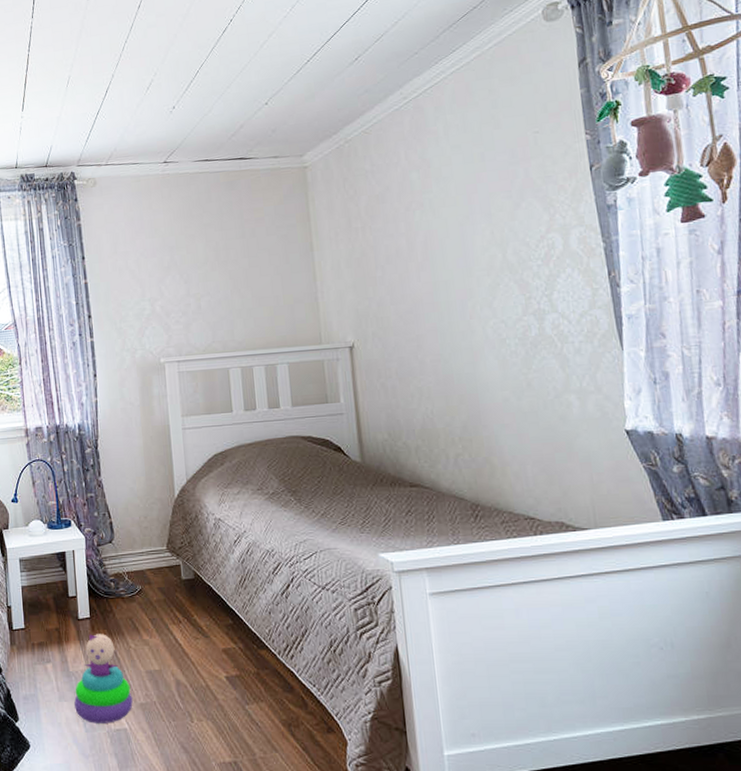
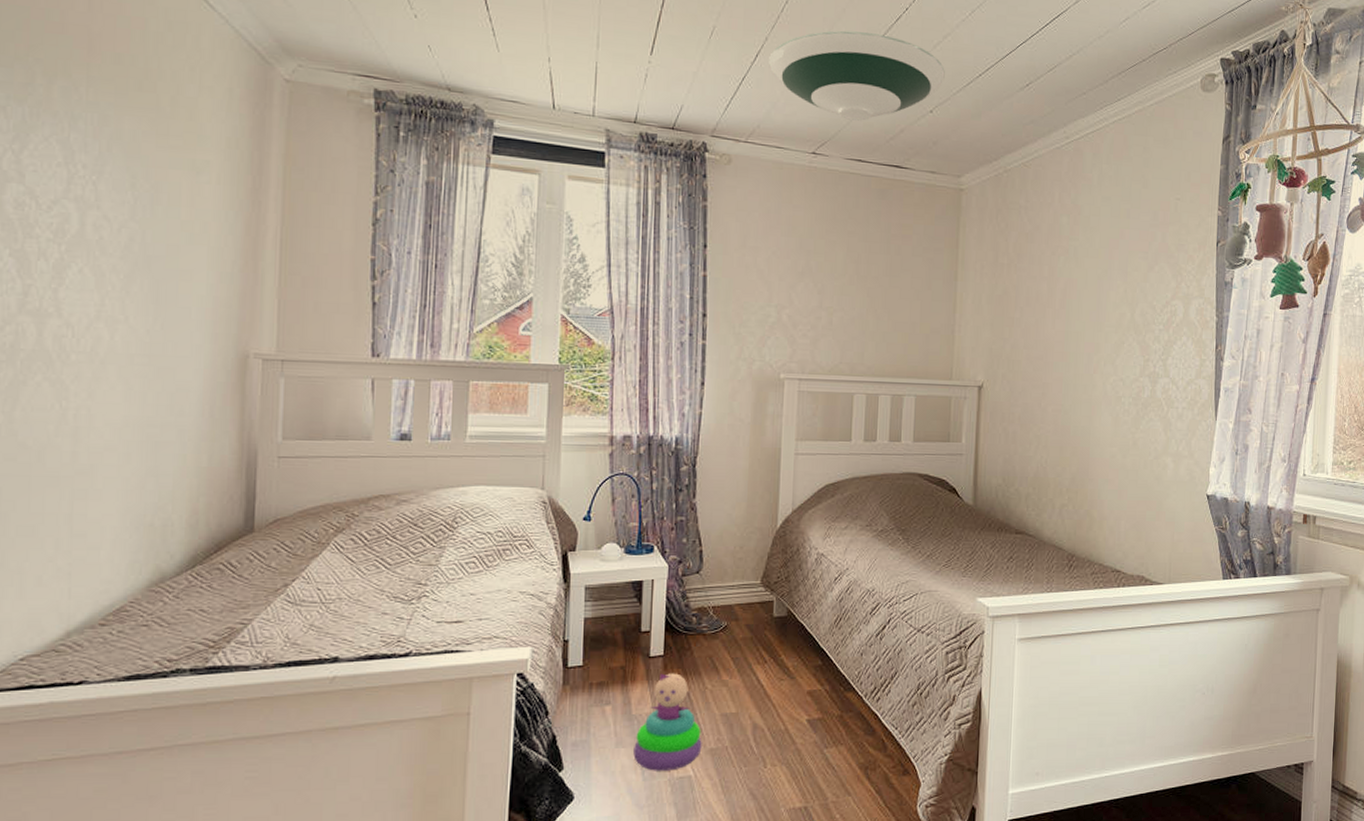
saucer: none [117,47,275,128] -> present [769,30,945,121]

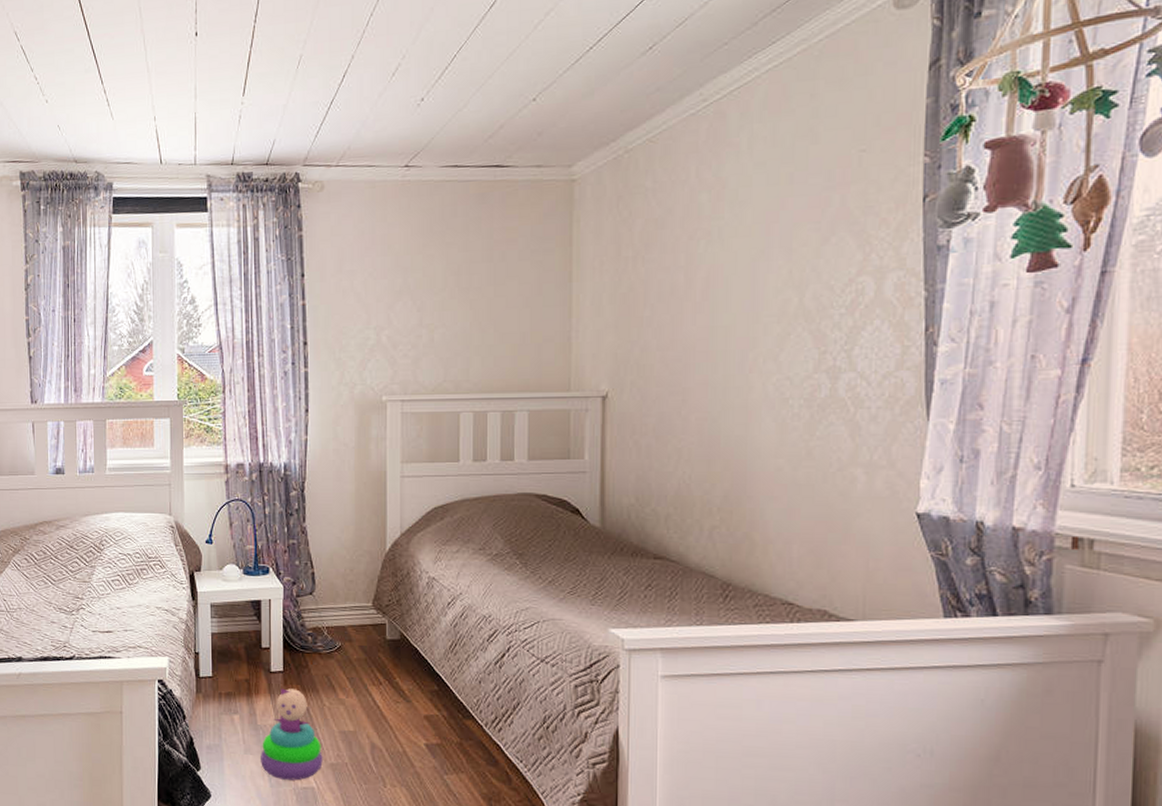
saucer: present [769,30,945,121] -> none [356,26,549,125]

